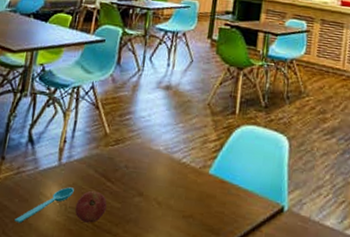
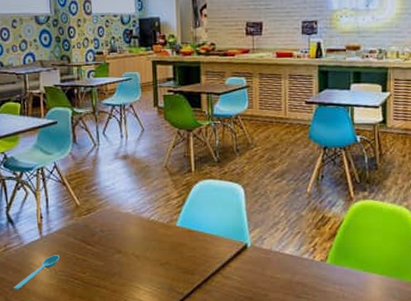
fruit: present [74,190,107,224] -> none [64,254,92,281]

